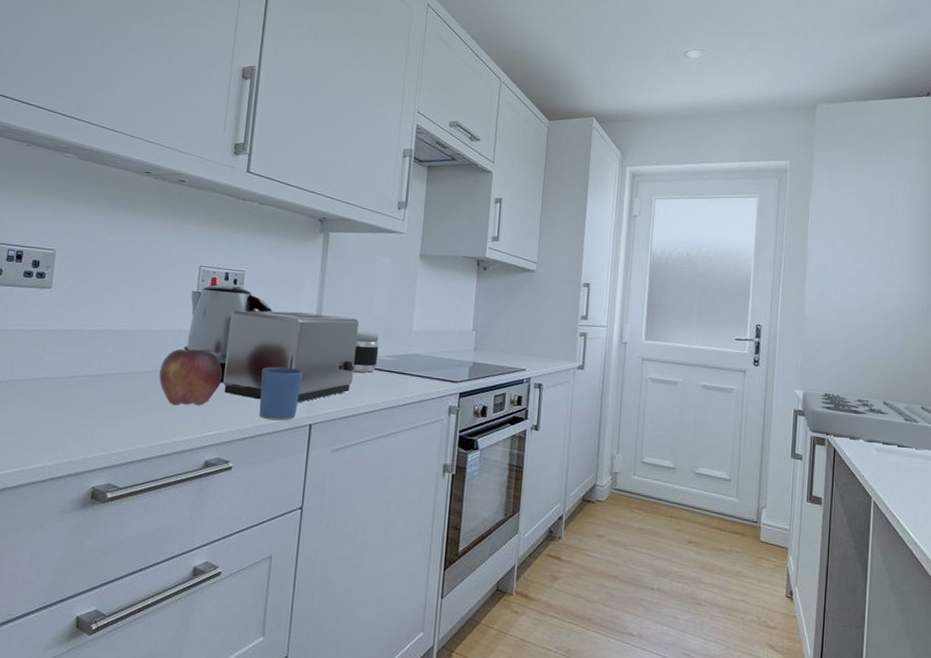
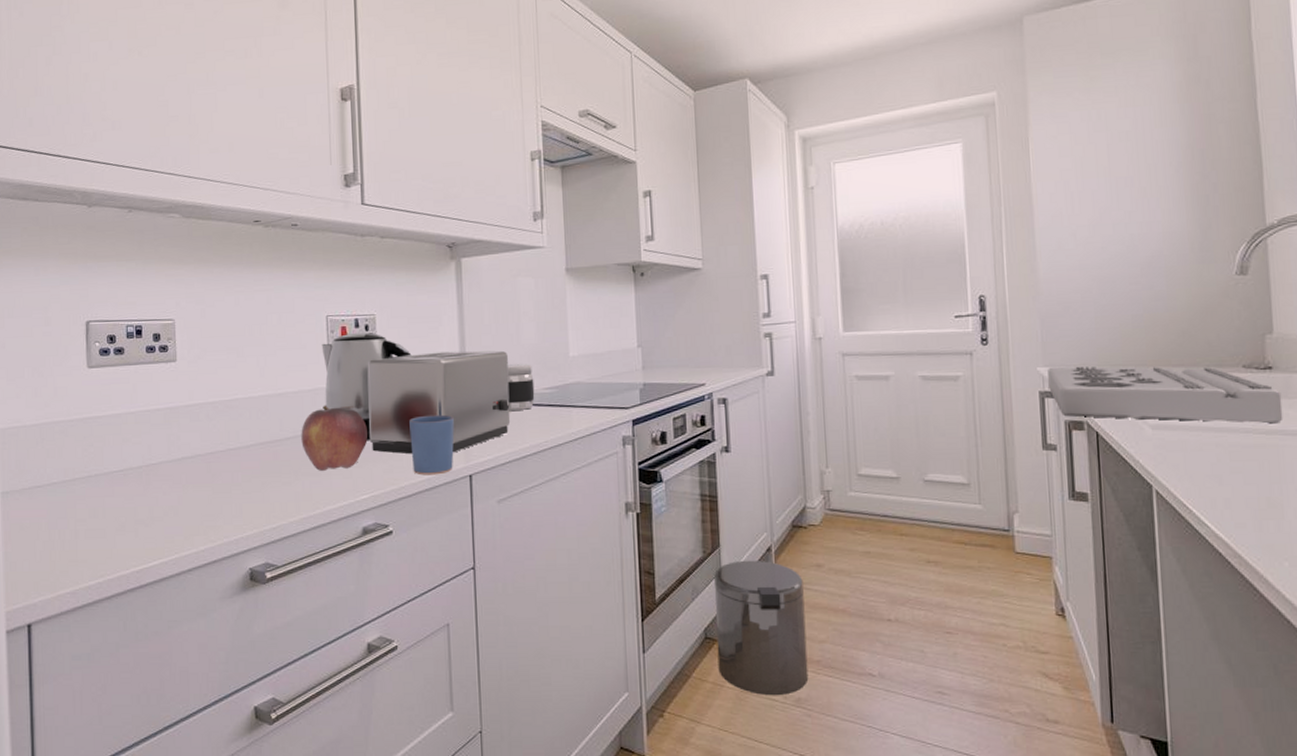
trash can: none [504,525,586,646] -> present [713,560,809,695]

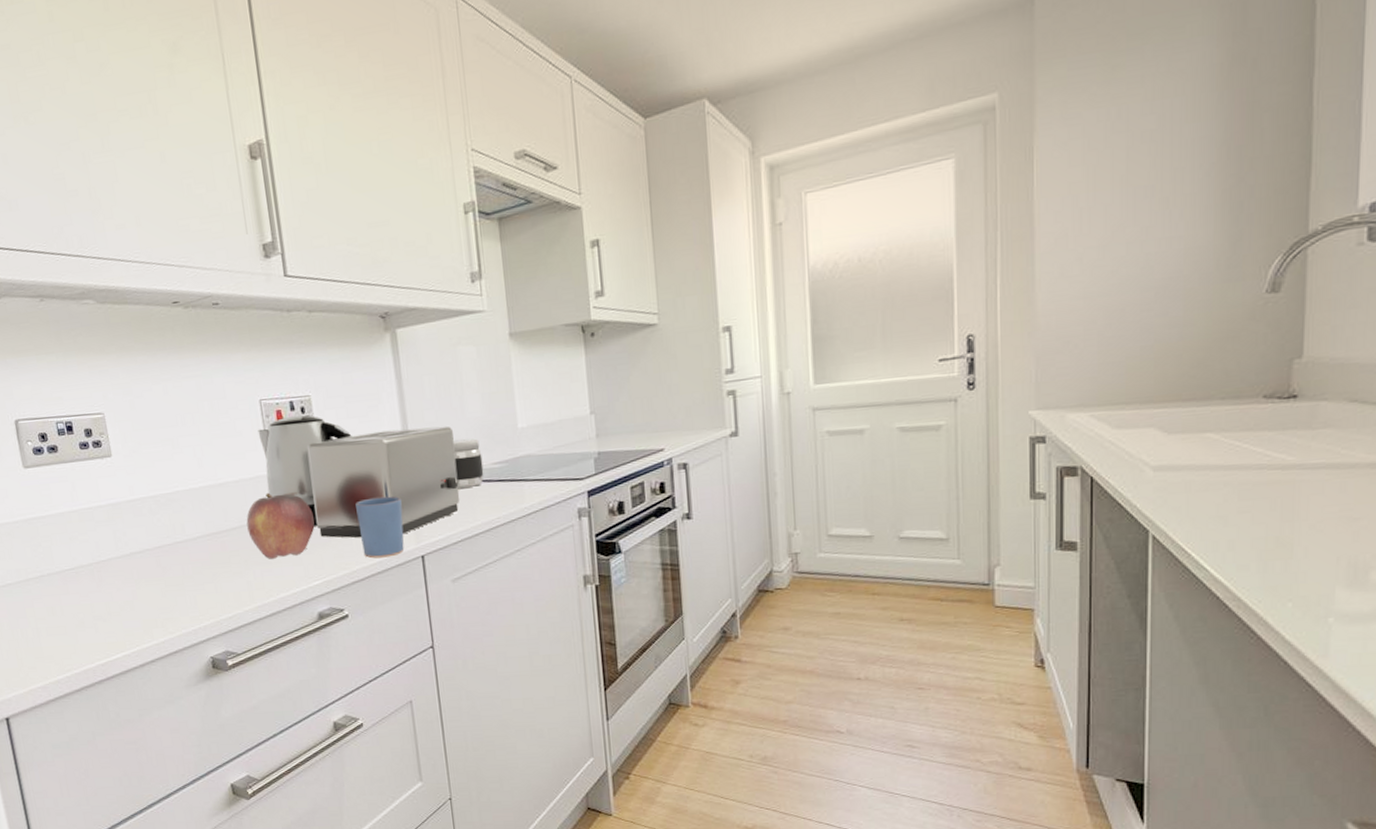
trash can: present [713,560,809,695] -> none [677,626,775,755]
dish rack: present [1048,366,1283,424] -> none [1041,400,1305,463]

